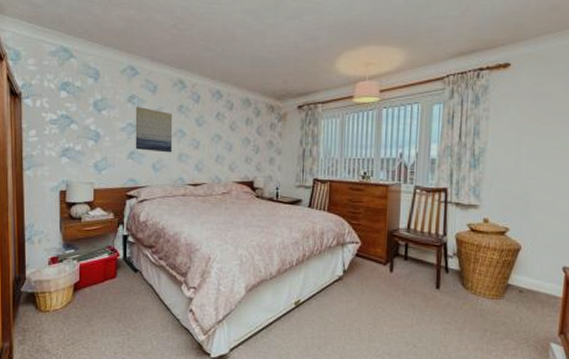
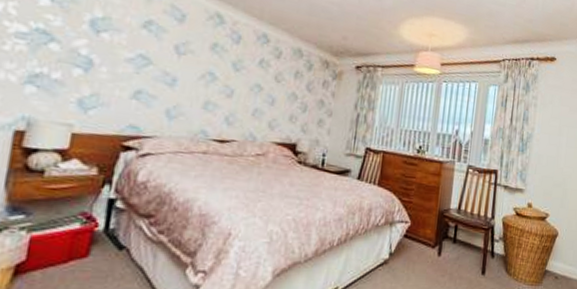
wall art: present [135,106,173,153] -> none [144,34,203,99]

